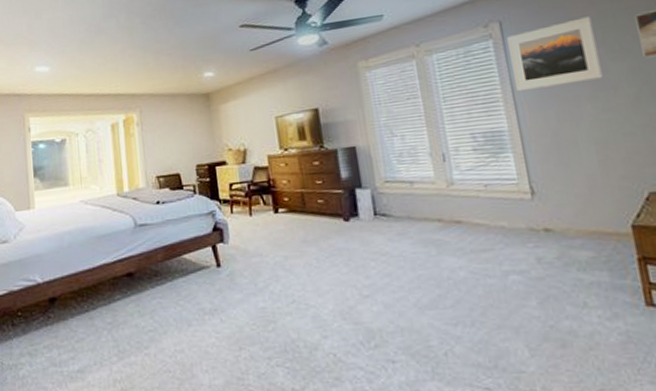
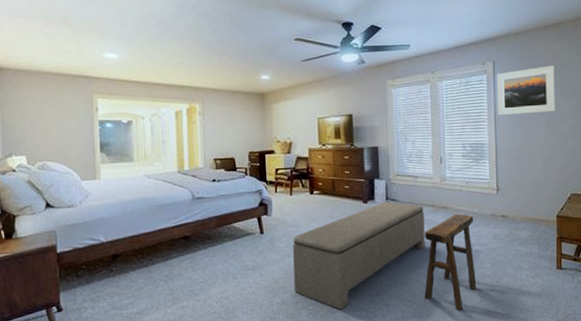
bench: none [258,218,437,368] -> present [293,202,425,310]
stool: none [433,229,522,369] -> present [424,214,477,310]

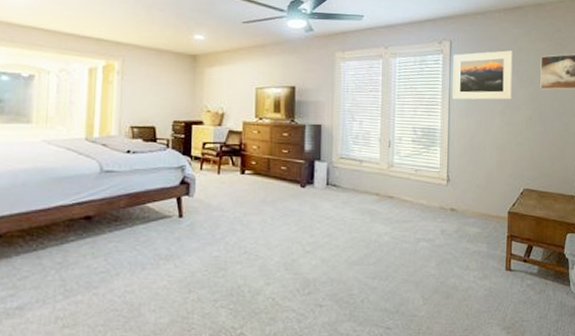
bench: present [293,202,425,310] -> none [214,188,368,310]
stool: present [424,214,477,310] -> none [362,205,421,313]

